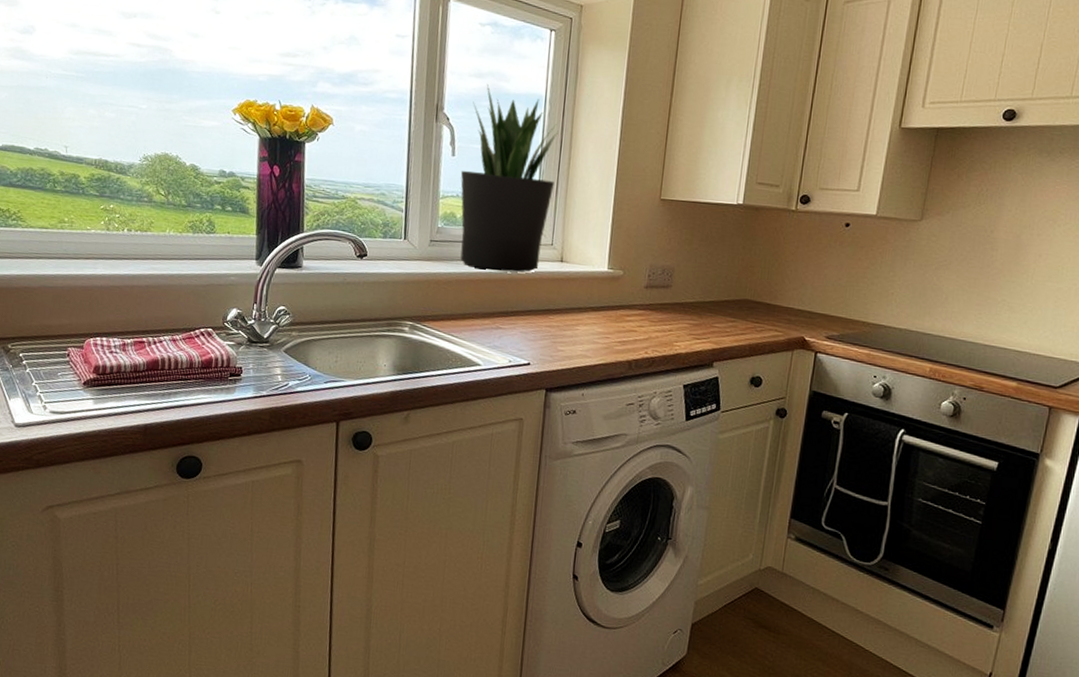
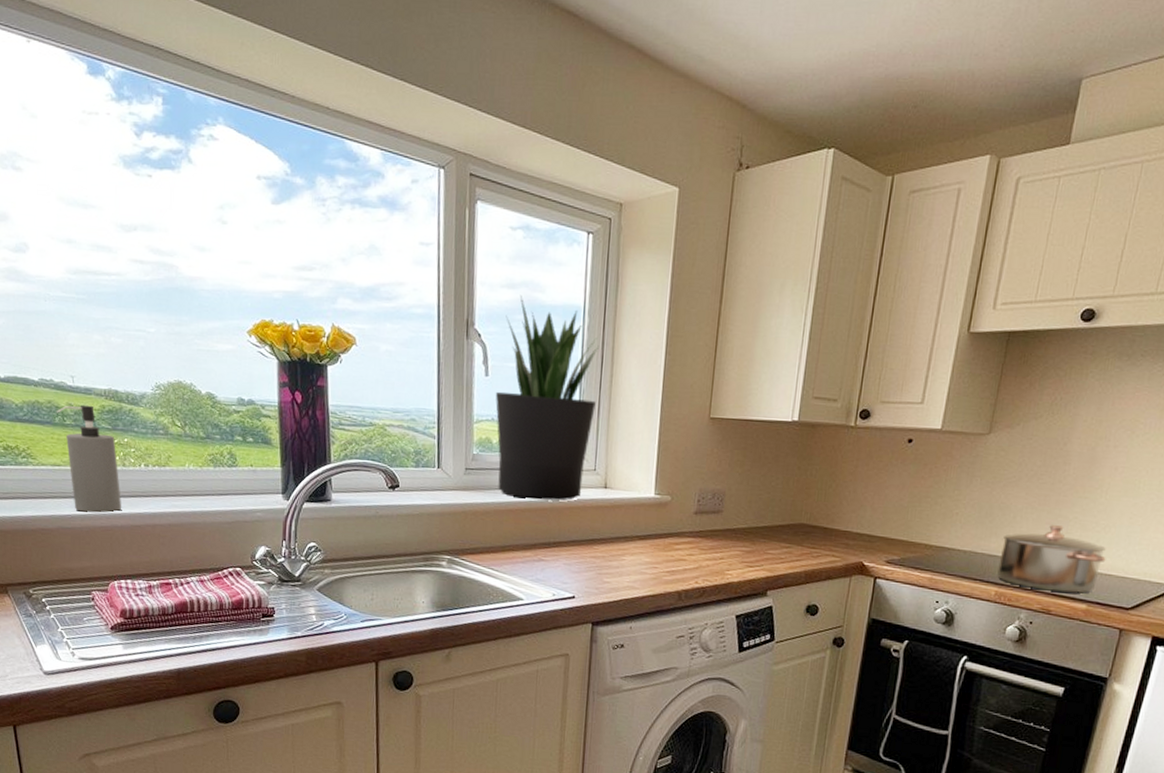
soap dispenser: none [48,172,104,274] -> present [56,404,122,514]
cooking pot: none [931,306,1034,372] -> present [997,525,1106,594]

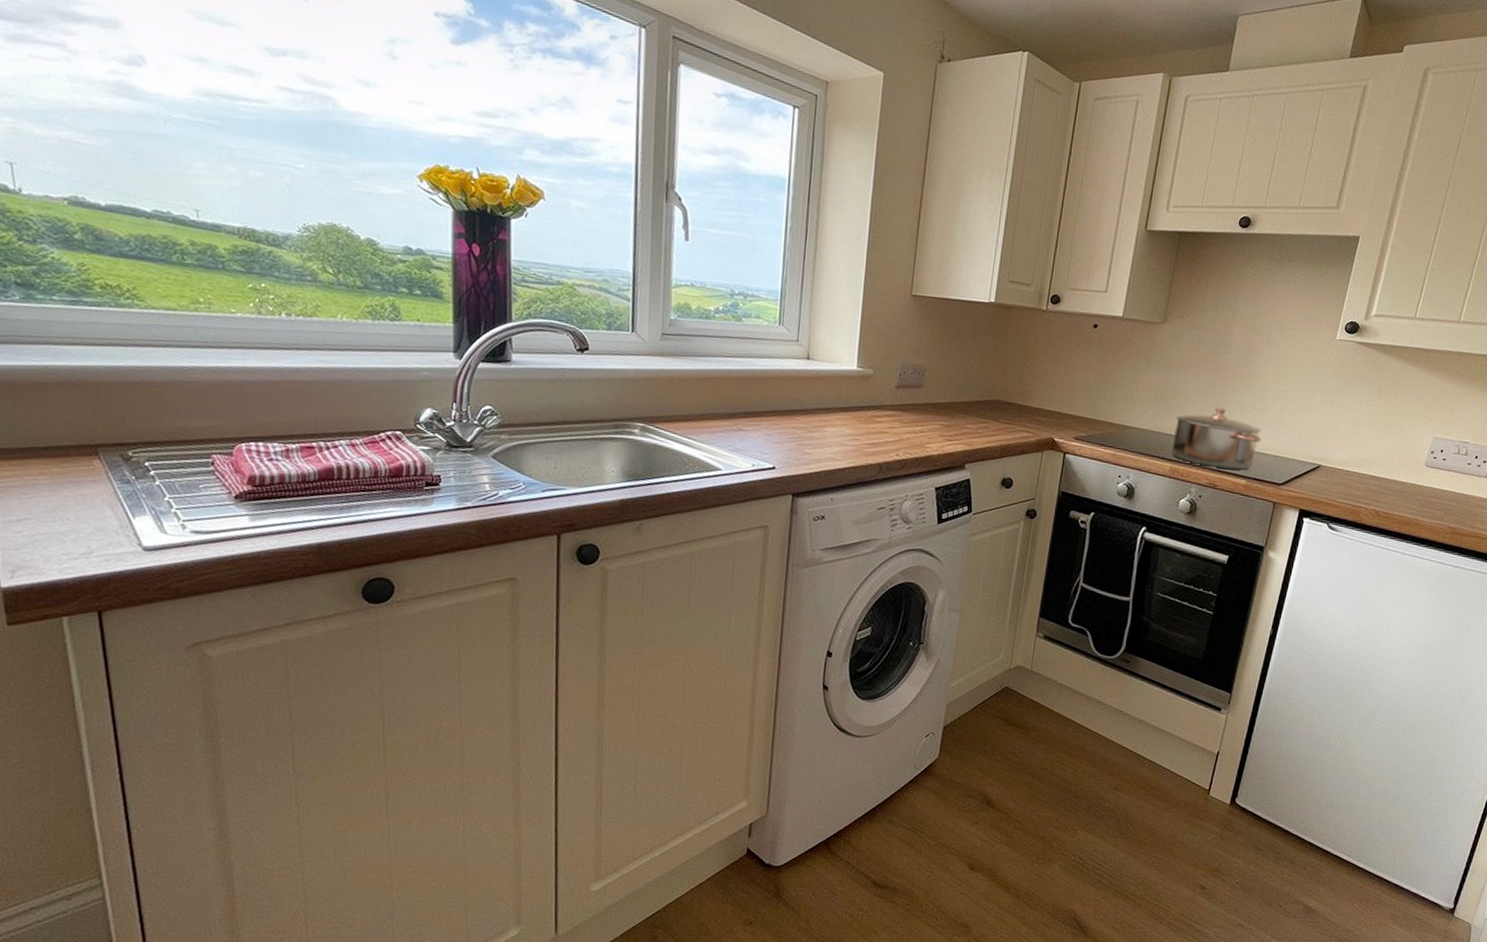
soap dispenser: present [56,404,122,514] -> none [173,242,256,366]
planter: present [495,294,599,501] -> none [695,161,803,371]

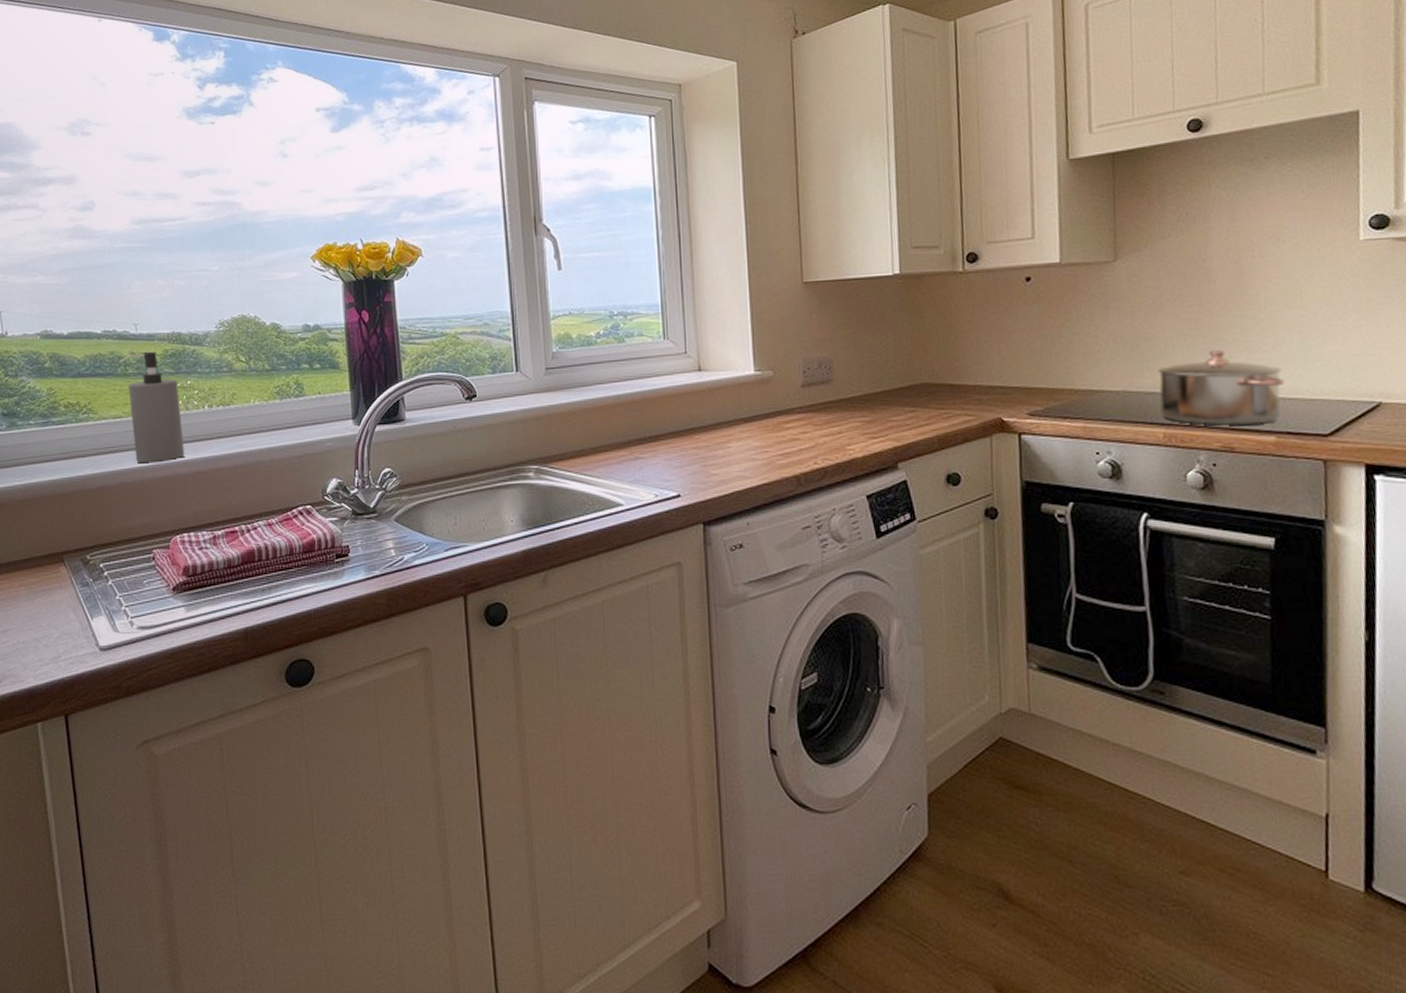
soap dispenser: none [173,242,256,366] -> present [118,351,185,464]

